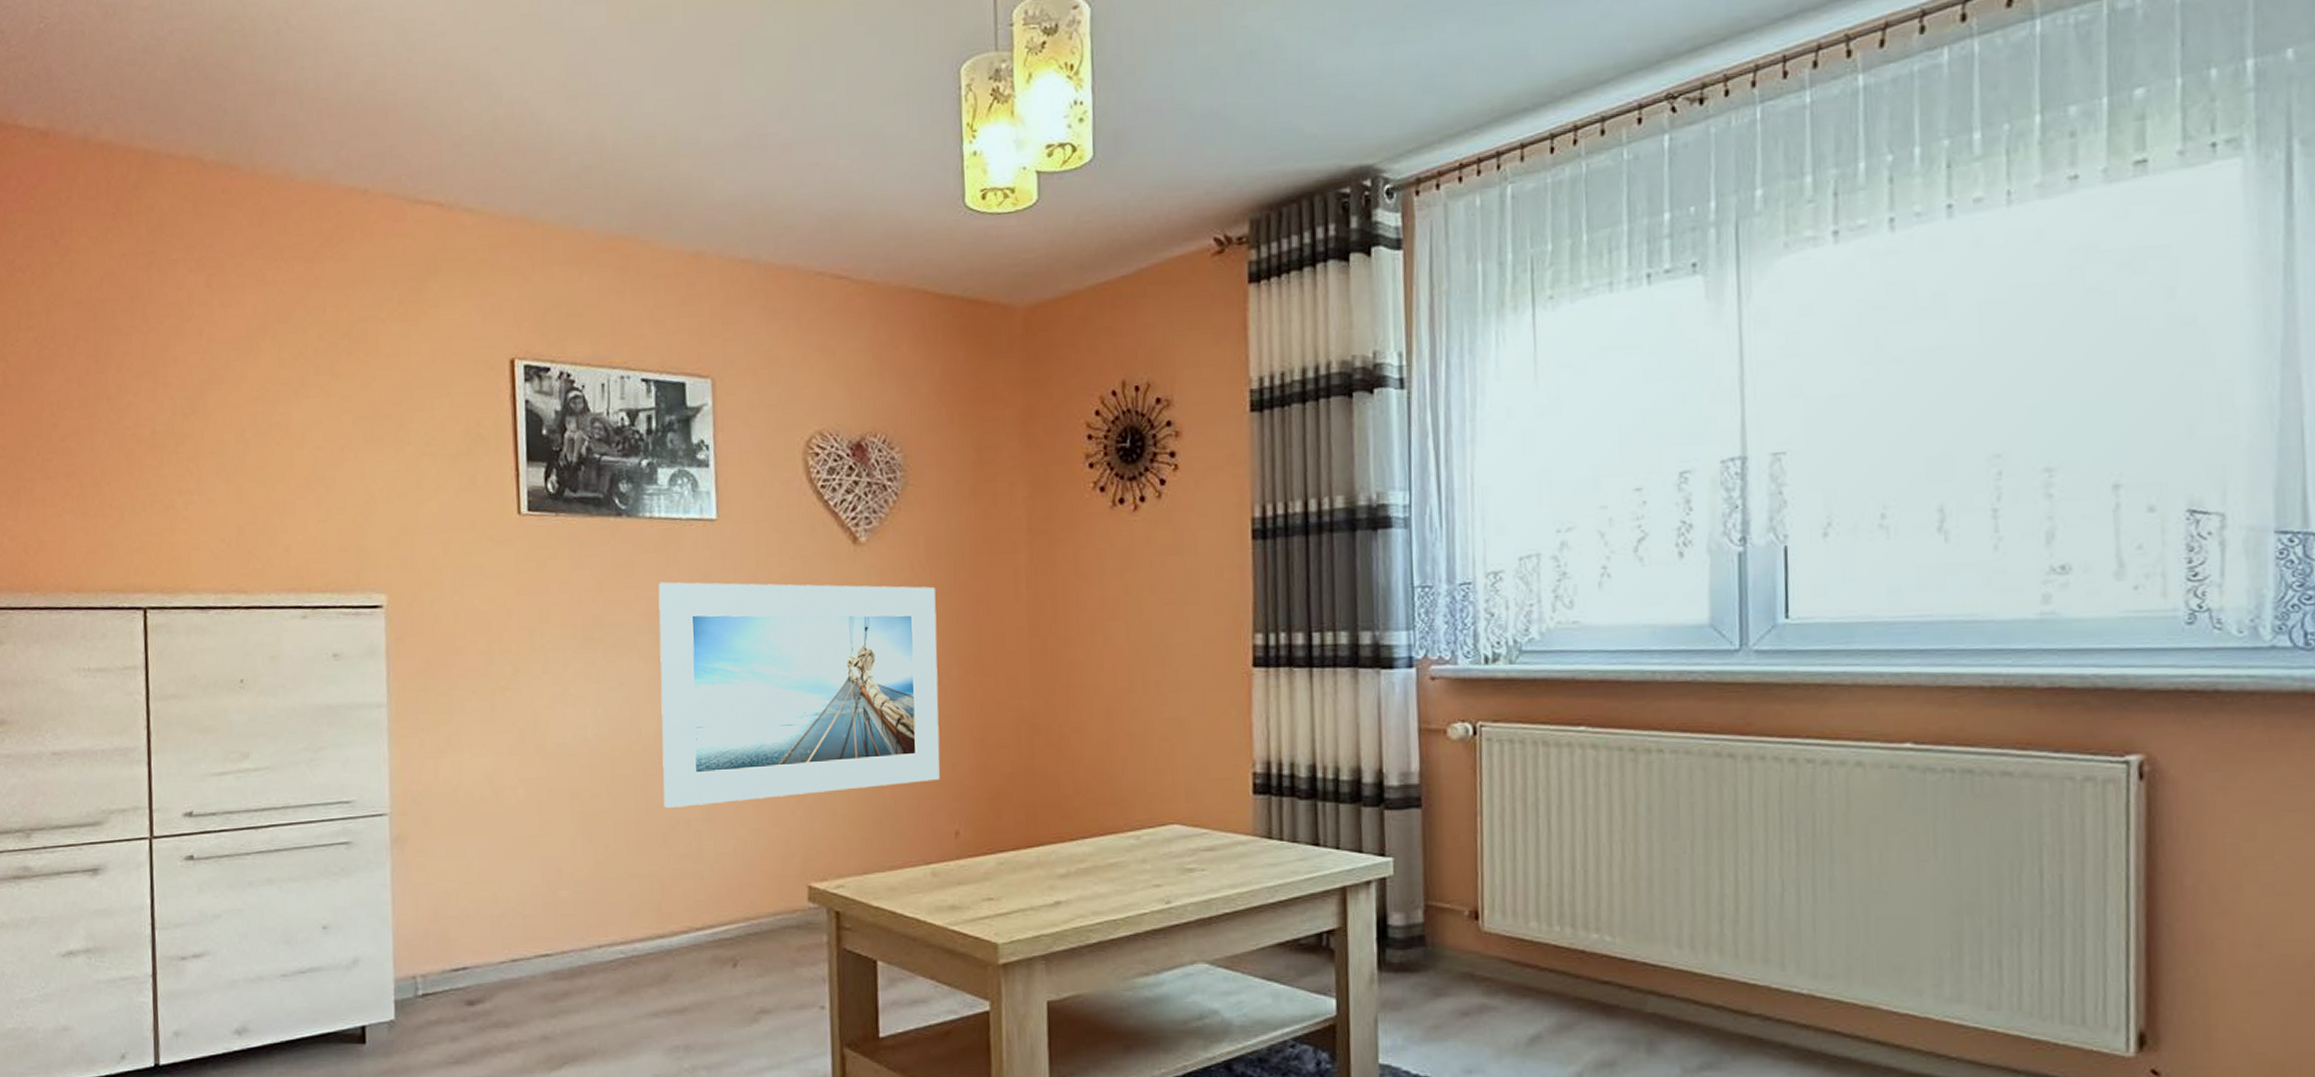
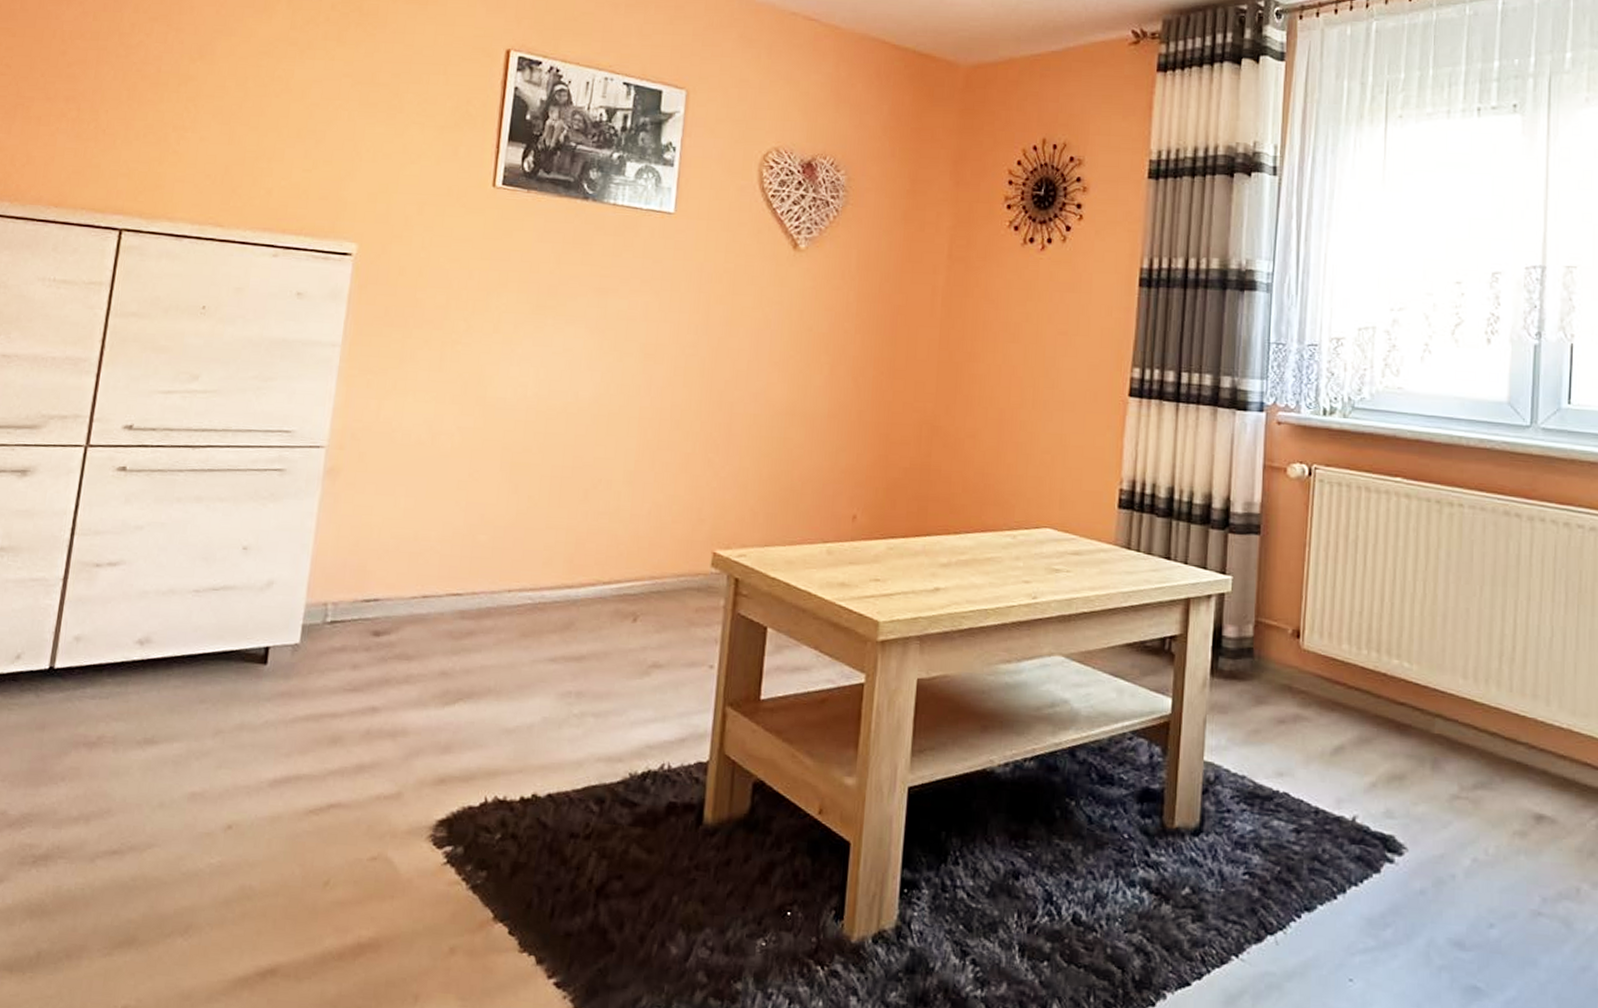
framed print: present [658,582,940,809] -> none [589,262,861,469]

